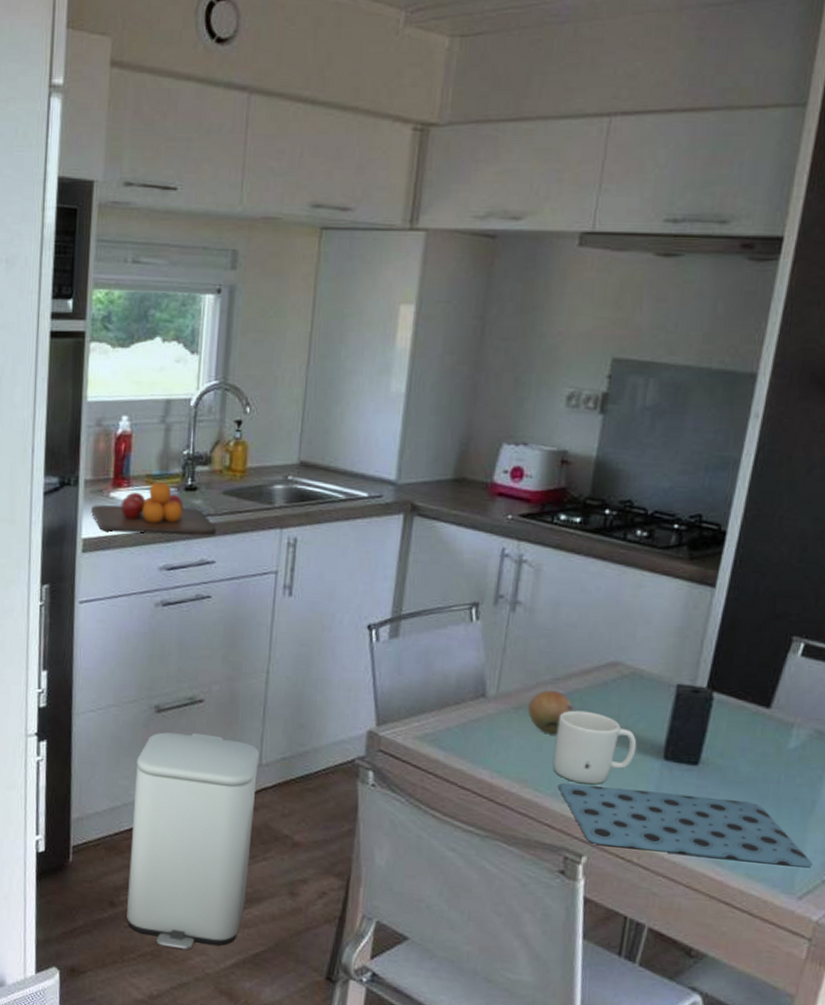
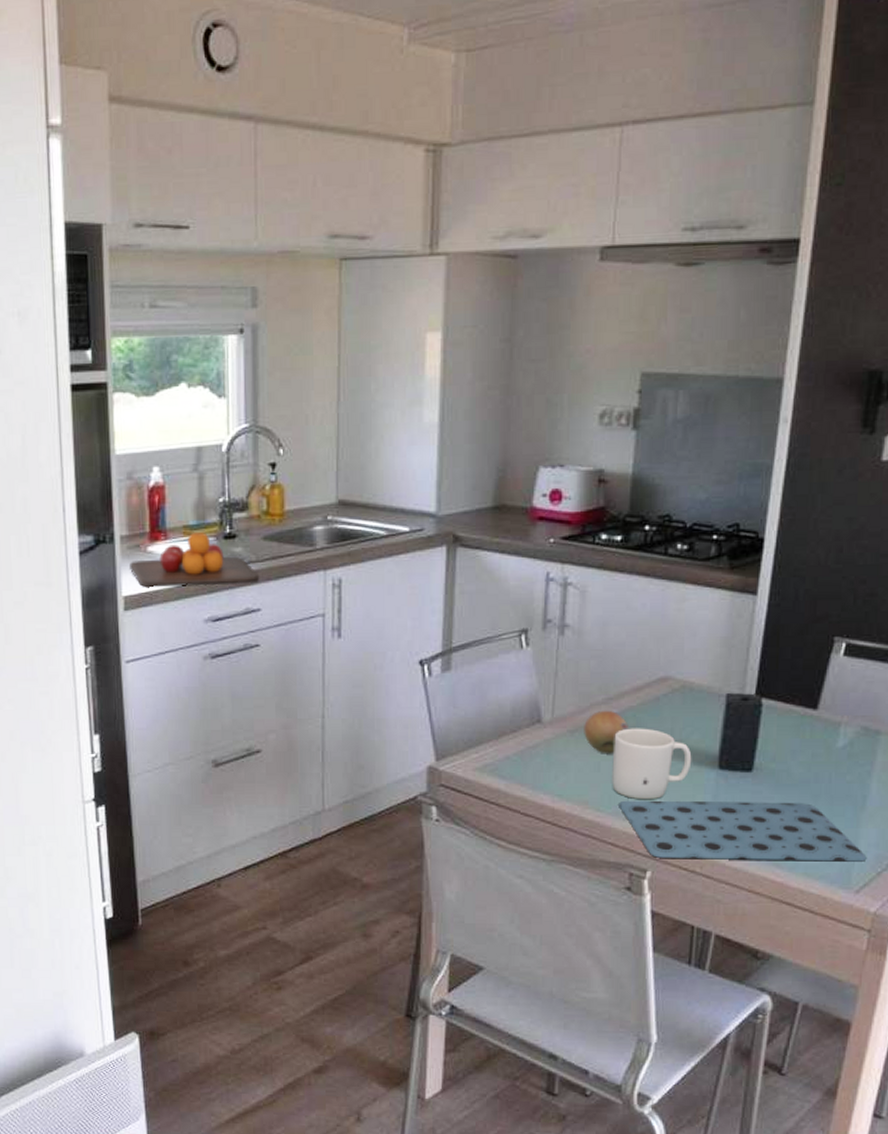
pedal bin: present [127,732,260,951] -> none [198,784,322,1002]

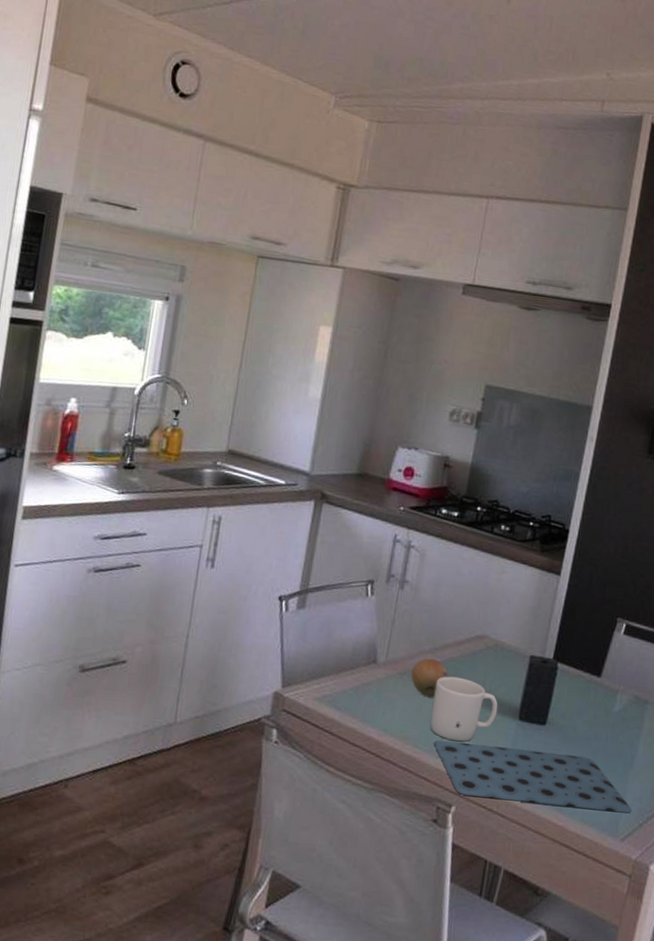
chopping board: present [130,533,260,588] -> none [34,459,151,511]

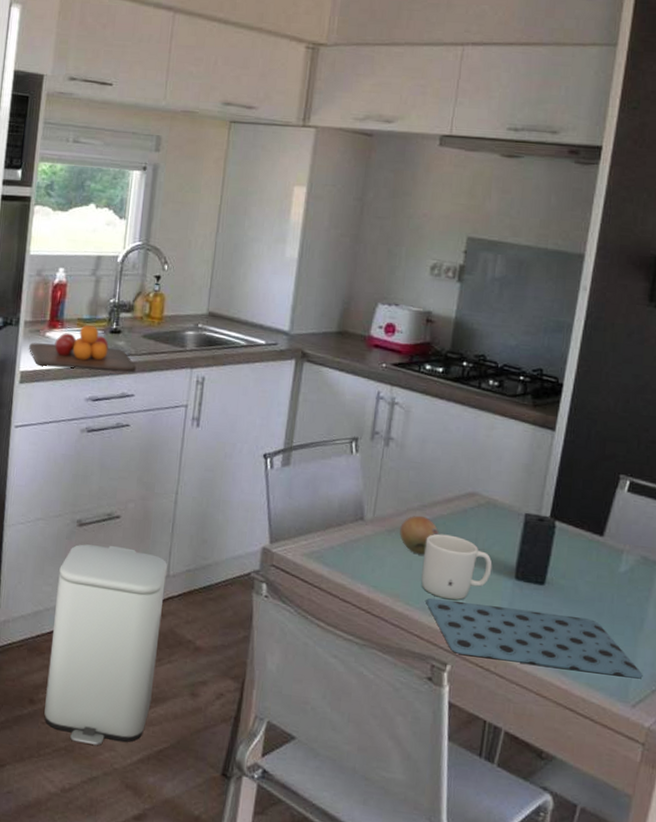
chopping board: none [34,459,151,511] -> present [29,325,137,373]
pedal bin: none [34,691,176,906] -> present [44,544,168,746]

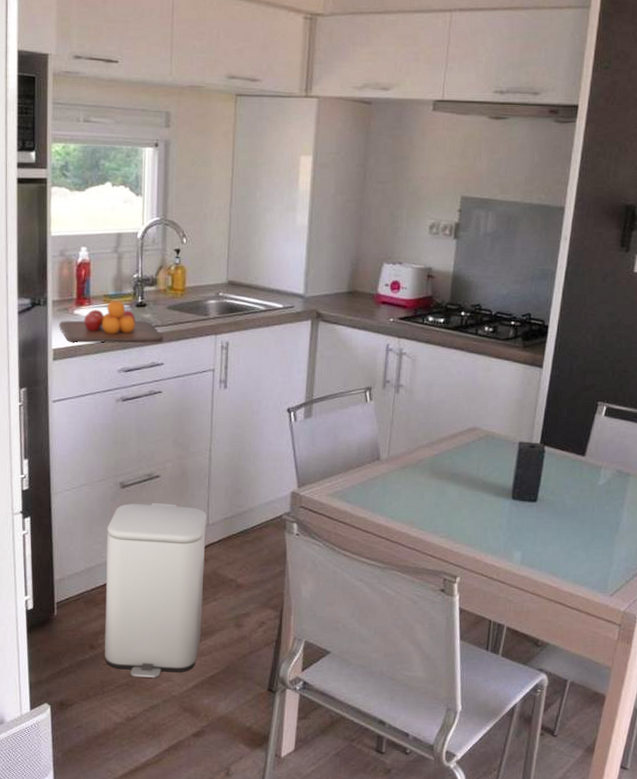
fruit: present [400,515,439,554] -> none [412,451,446,485]
mug: present [421,533,493,600] -> none [432,466,492,522]
placemat: present [426,597,643,679] -> none [437,522,619,572]

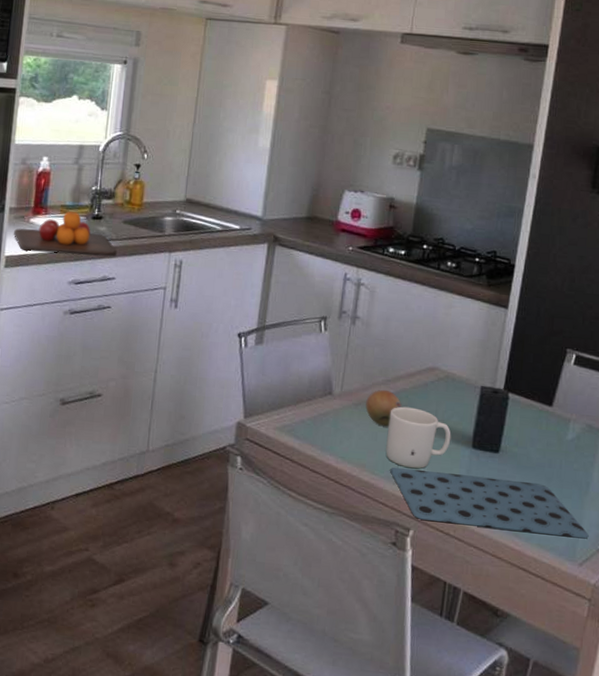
pedal bin: present [105,502,207,679] -> none [28,422,148,617]
fruit: none [412,451,446,485] -> present [366,389,402,426]
mug: none [432,466,492,522] -> present [385,406,451,469]
placemat: none [437,522,619,572] -> present [390,467,589,539]

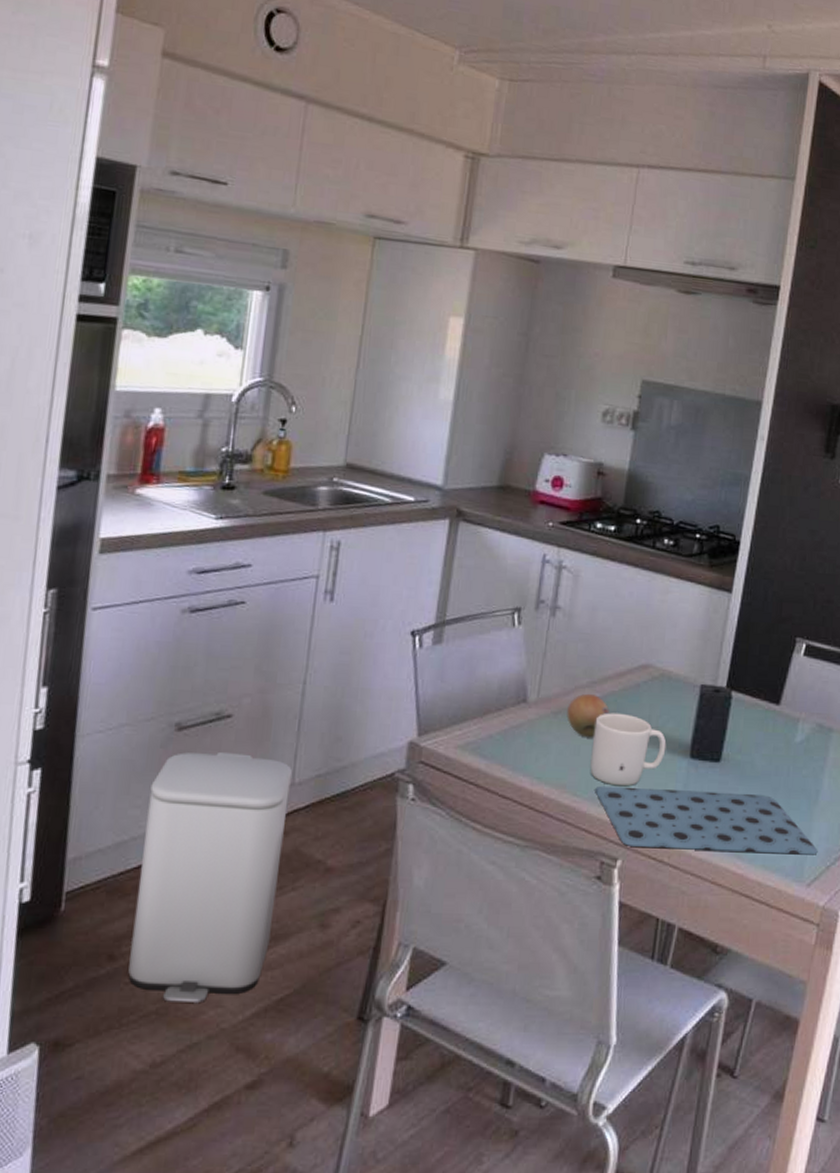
chopping board: present [14,211,118,257] -> none [112,480,255,538]
pedal bin: none [28,422,148,617] -> present [128,751,293,1004]

